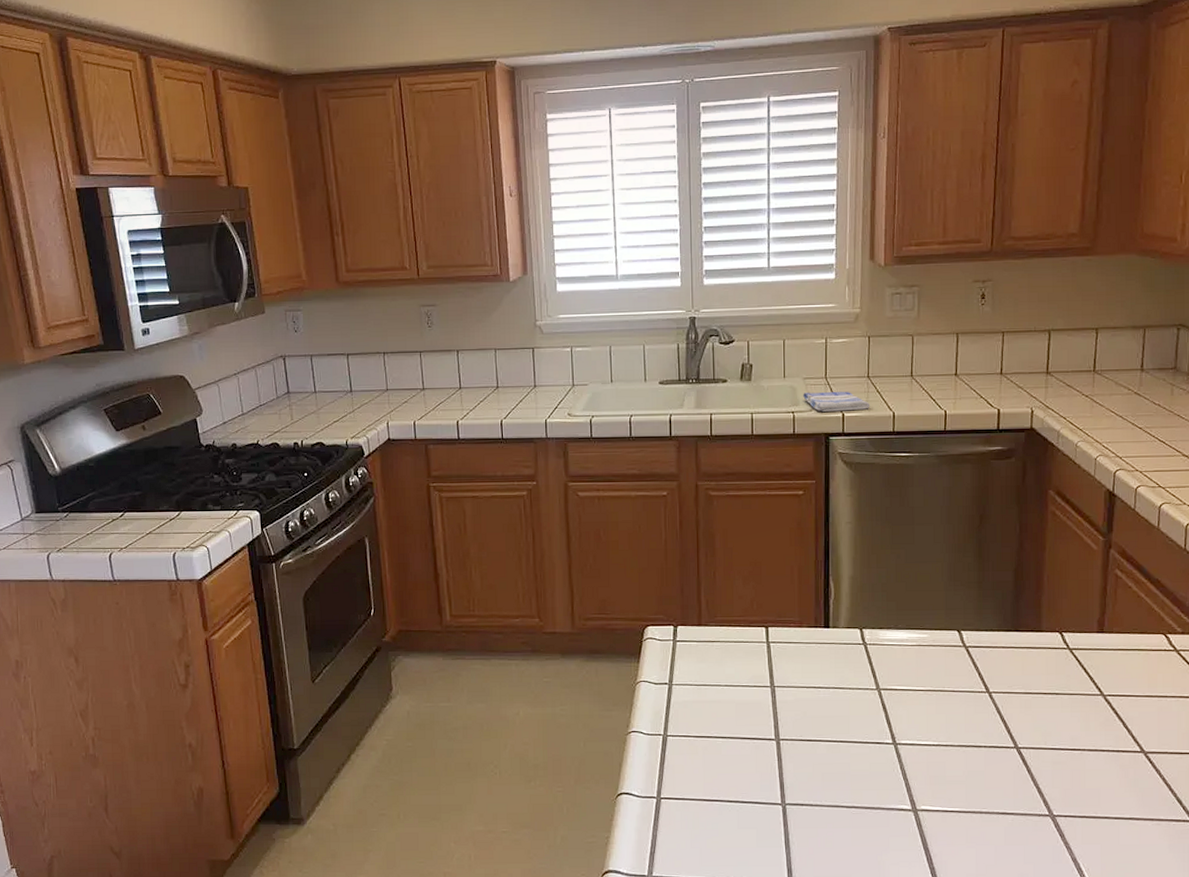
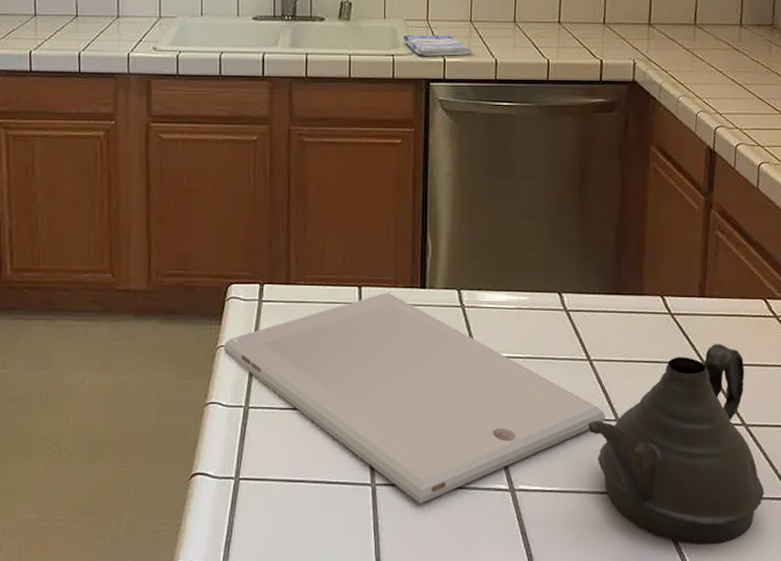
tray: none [642,631,1004,821] -> present [224,292,605,504]
teapot: none [986,676,1163,862] -> present [587,344,764,546]

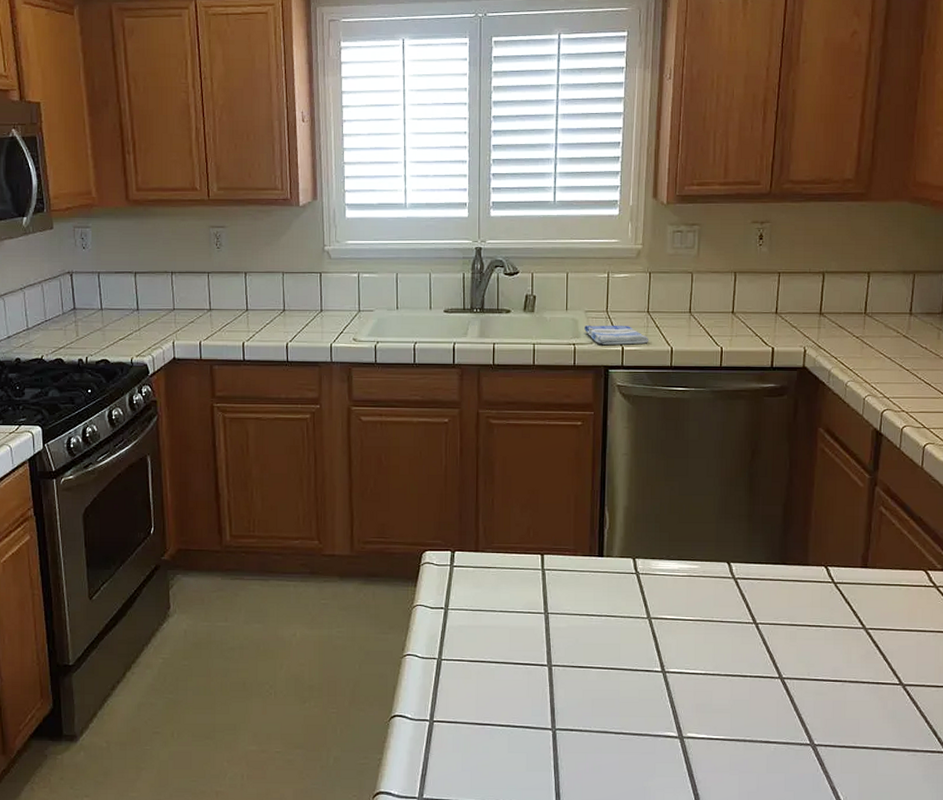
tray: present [224,292,605,504] -> none [419,560,769,747]
teapot: present [587,344,764,546] -> none [752,611,919,791]

